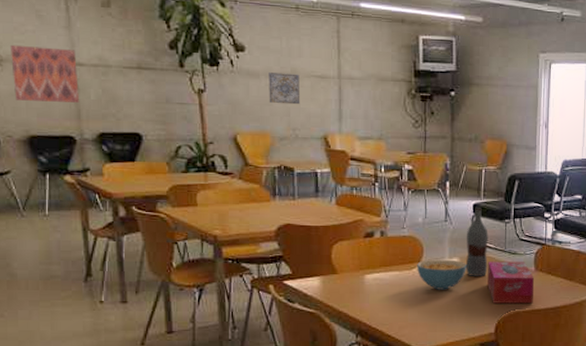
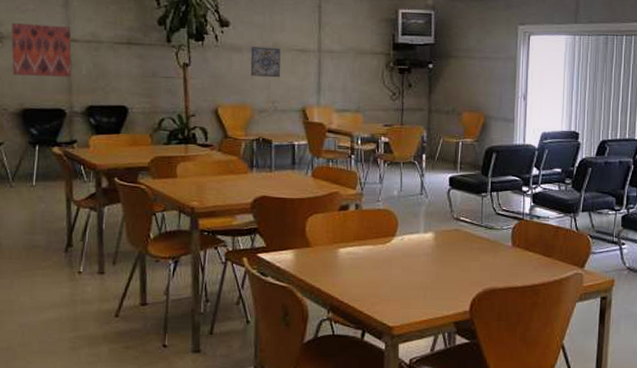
cereal bowl: present [416,259,466,290] -> none [390,233,442,265]
bottle: present [465,206,488,276] -> none [440,179,465,252]
tissue box: present [488,261,535,304] -> none [463,236,512,281]

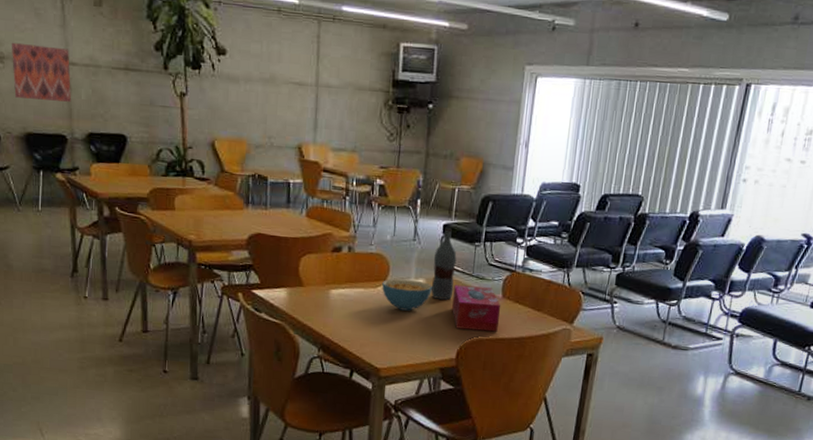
wall art: present [250,47,281,78] -> none [247,78,278,112]
cereal bowl: none [390,233,442,265] -> present [381,278,432,311]
bottle: none [440,179,465,252] -> present [431,227,457,300]
tissue box: none [463,236,512,281] -> present [452,285,501,332]

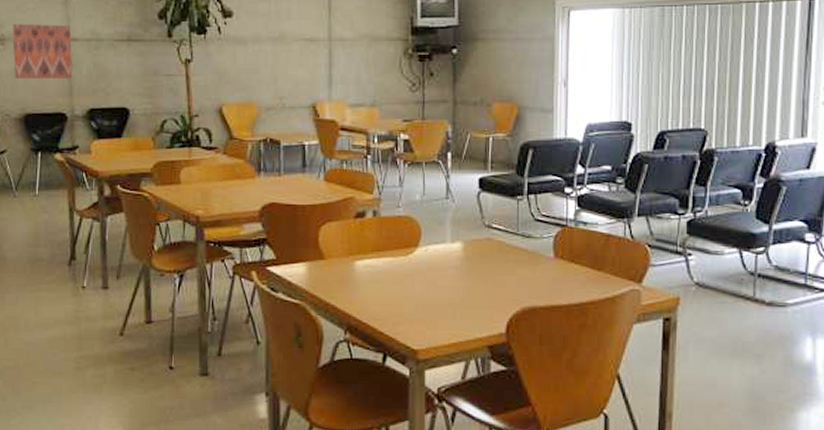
cereal bowl: present [381,278,432,311] -> none [413,243,471,280]
bottle: present [431,227,457,300] -> none [470,181,497,264]
tissue box: present [452,285,501,332] -> none [497,246,554,299]

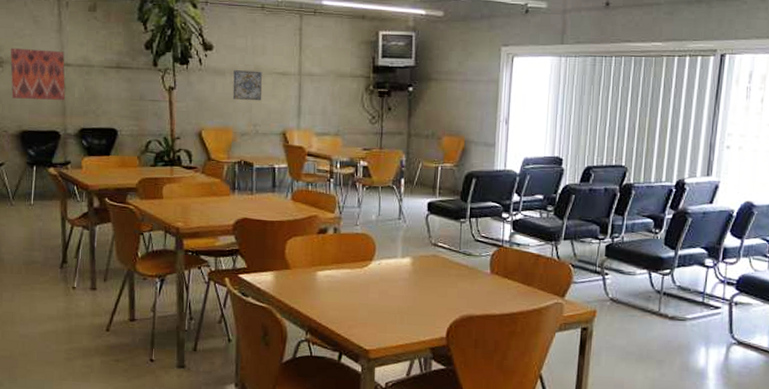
wall art: none [255,38,289,71] -> present [232,70,262,101]

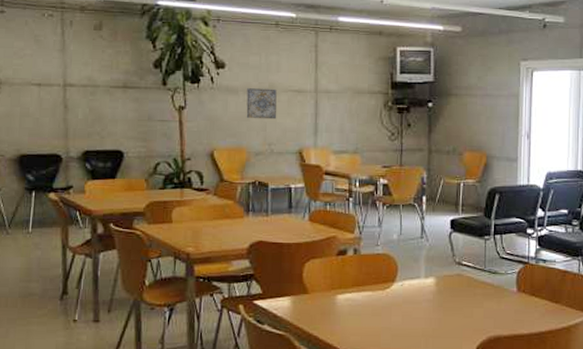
wall art: present [10,47,65,100] -> none [9,68,68,122]

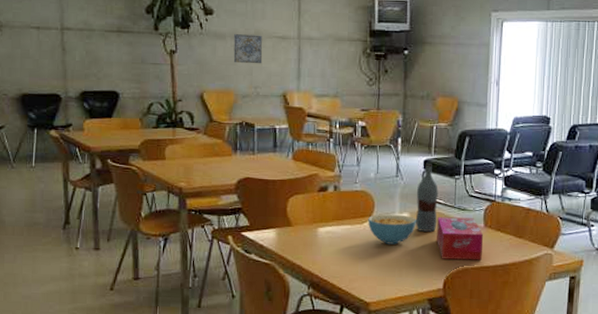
cereal bowl: none [390,278,443,312] -> present [367,214,416,245]
bottle: none [442,222,467,298] -> present [415,162,438,232]
tissue box: none [466,281,517,328] -> present [437,217,484,261]

